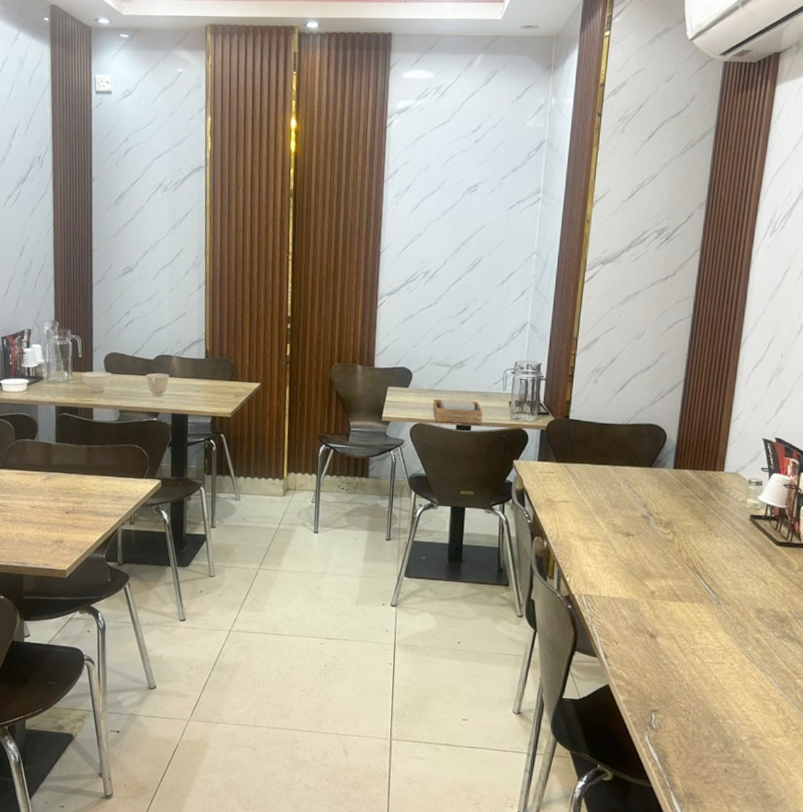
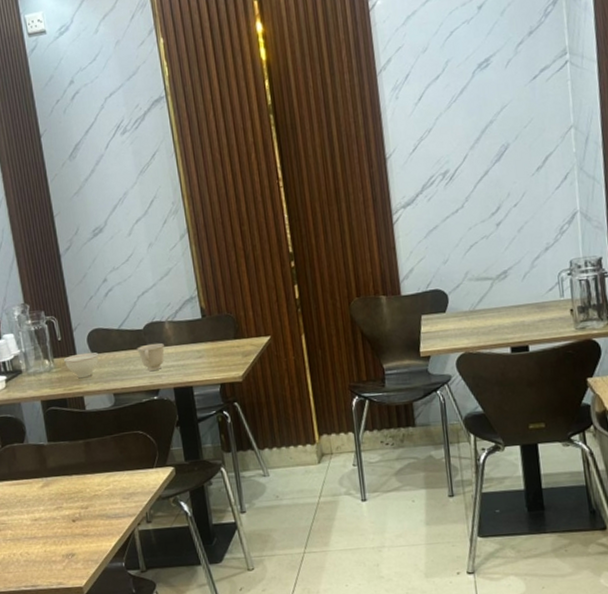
napkin holder: present [432,399,482,424] -> none [477,315,541,348]

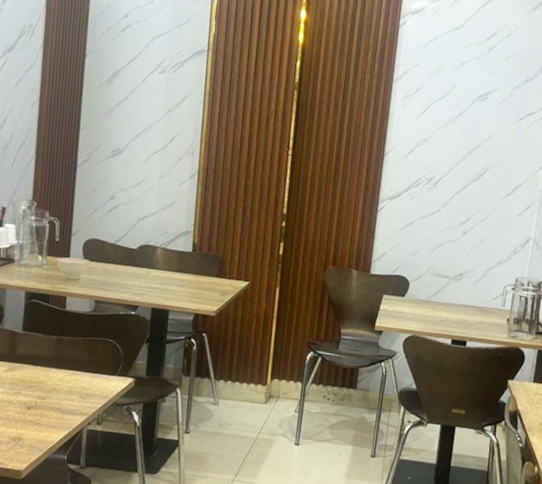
teacup: present [137,342,165,372] -> none [126,263,153,289]

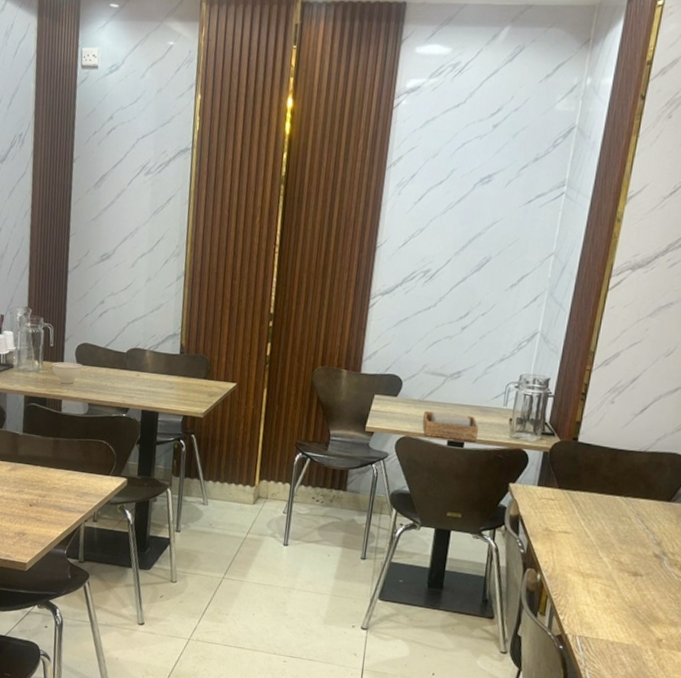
napkin holder: none [428,310,479,340] -> present [422,410,478,442]

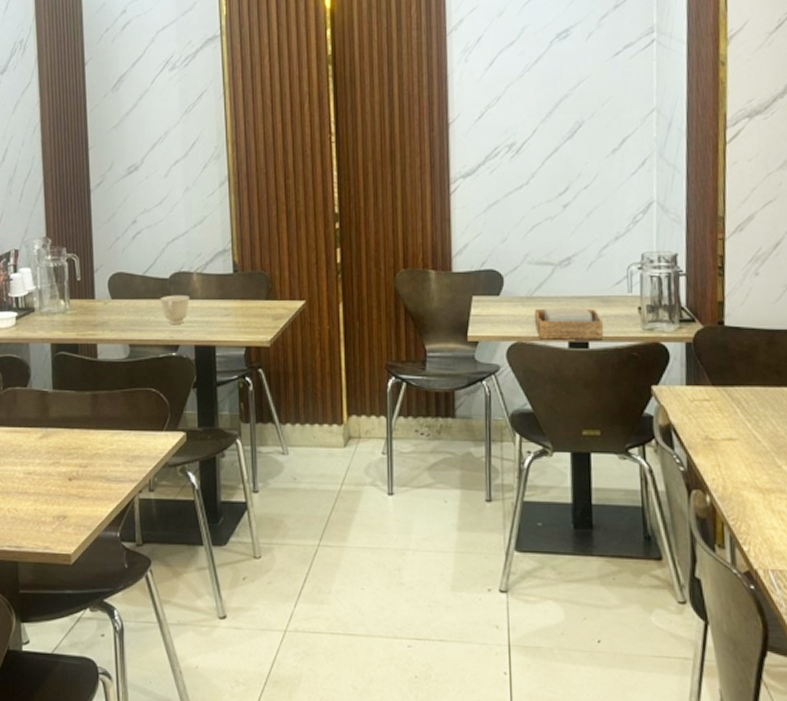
bowl: present [51,361,83,384] -> none [80,297,119,324]
teacup: none [117,366,143,392] -> present [160,294,191,325]

